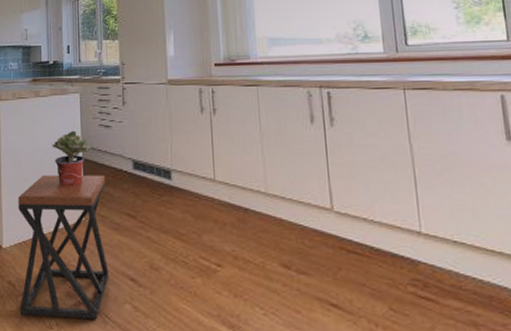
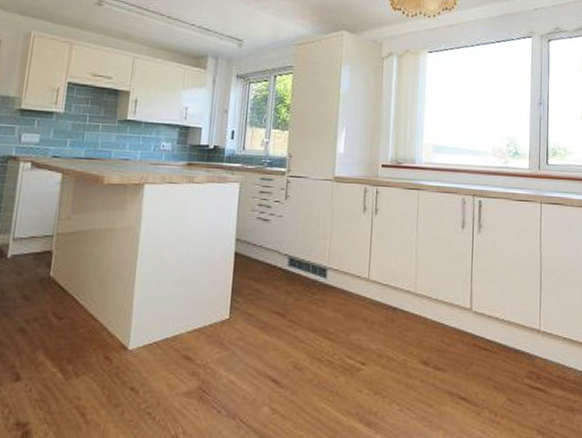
stool: present [18,174,109,320] -> none [140,268,257,425]
potted plant: present [52,130,93,186] -> none [201,222,248,282]

